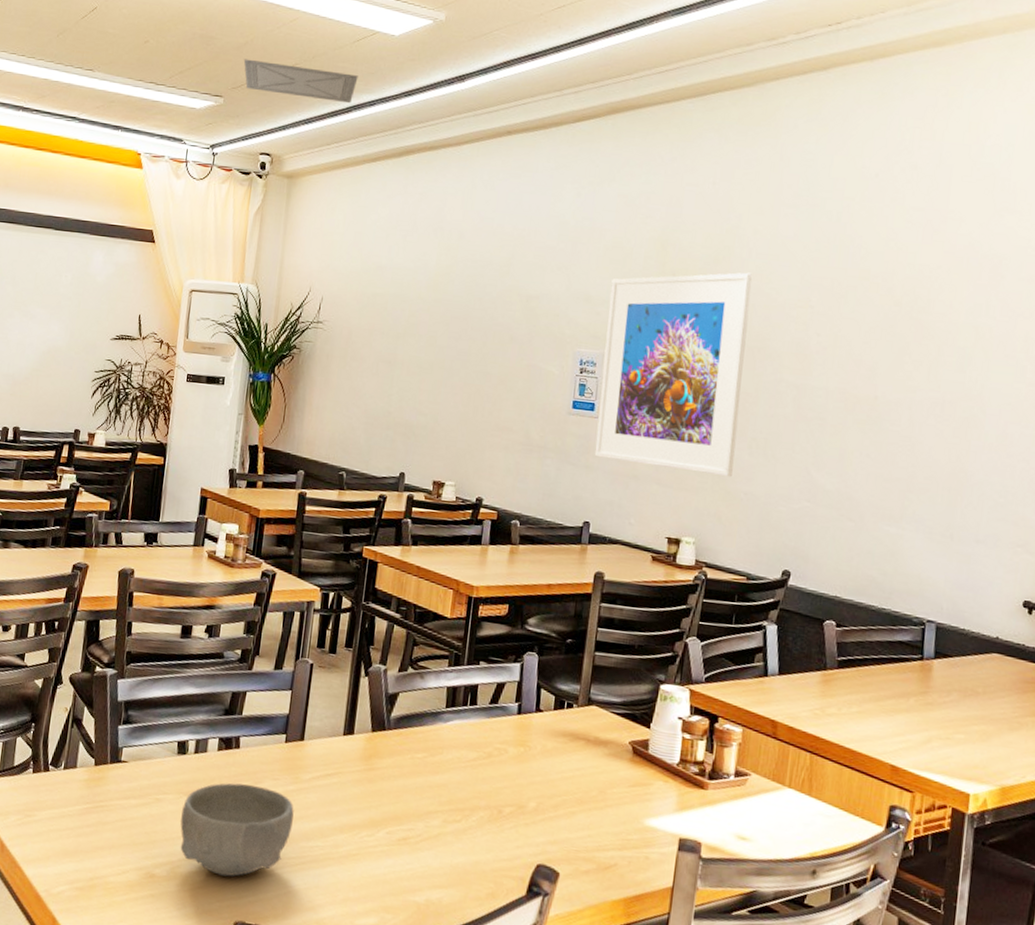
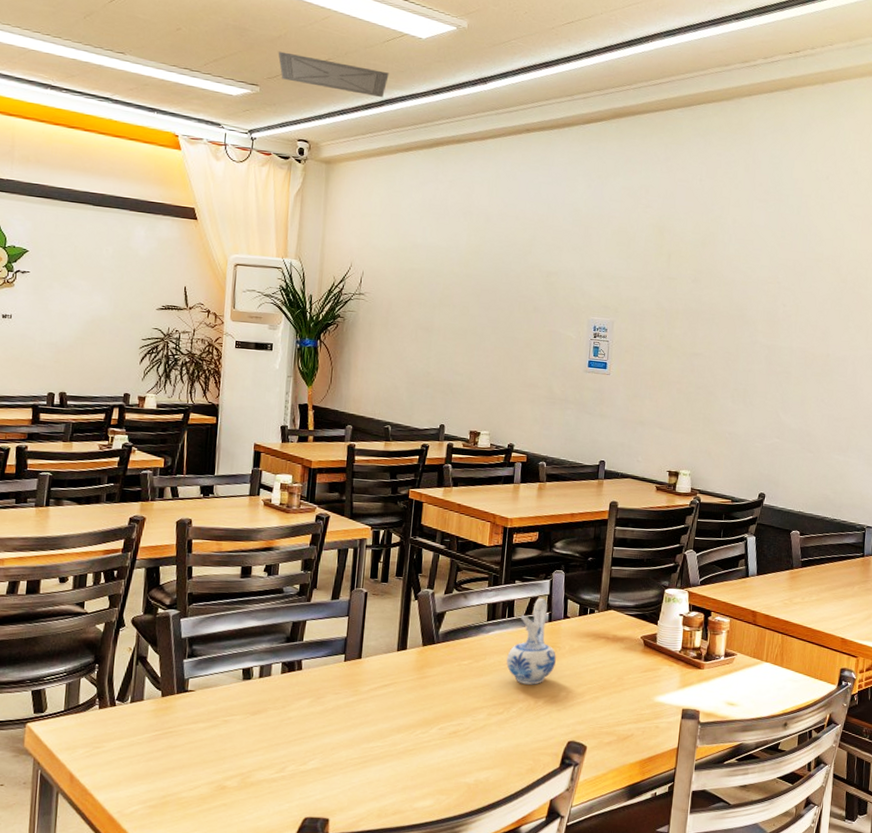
bowl: present [179,782,294,877] -> none [248,699,355,781]
ceramic pitcher: none [466,684,526,791] -> present [506,597,556,685]
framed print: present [594,272,752,477] -> none [607,254,732,421]

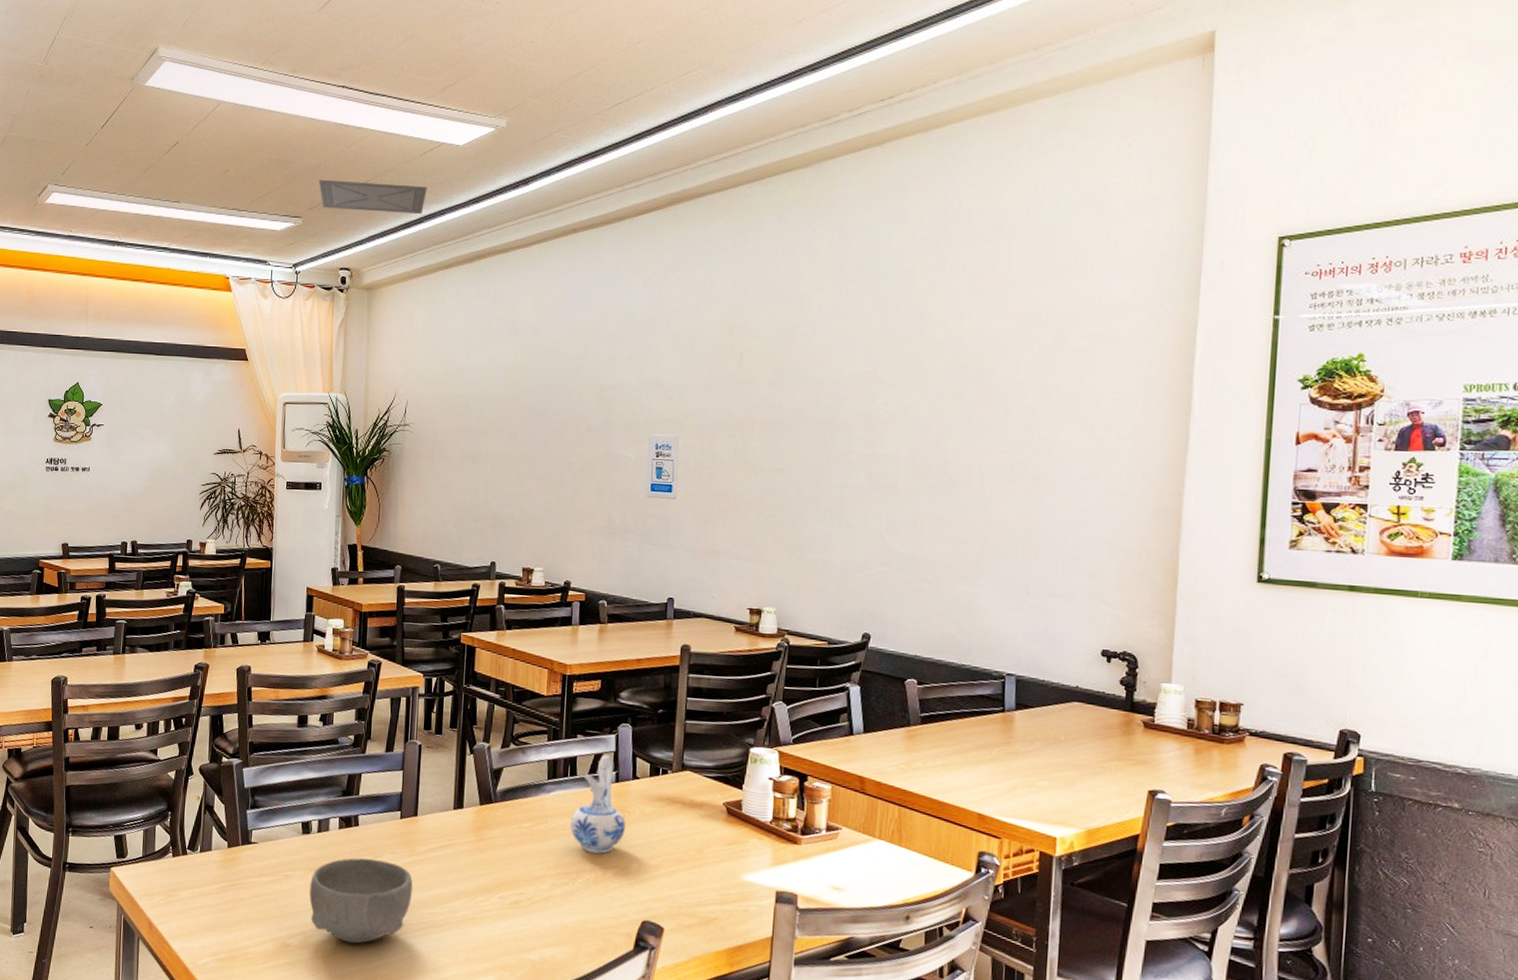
bowl: none [248,699,355,781] -> present [308,858,413,944]

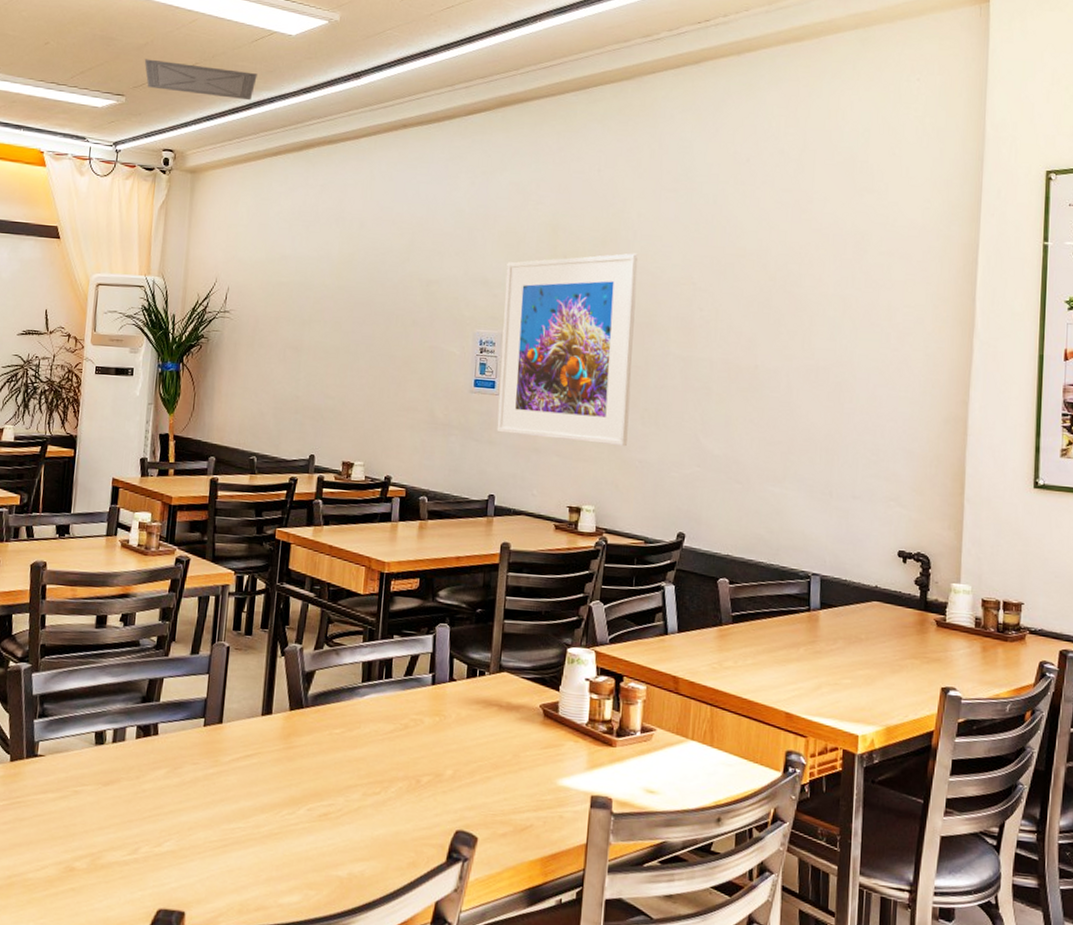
bowl: present [308,858,413,944] -> none [99,770,215,865]
ceramic pitcher: present [570,754,625,854] -> none [384,656,441,761]
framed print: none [674,349,818,548] -> present [496,253,638,447]

